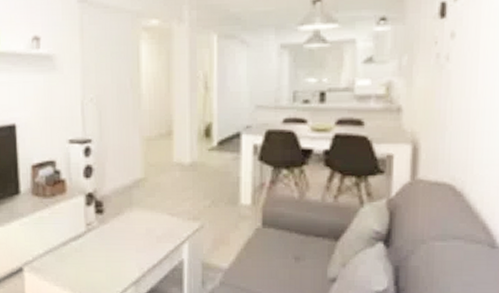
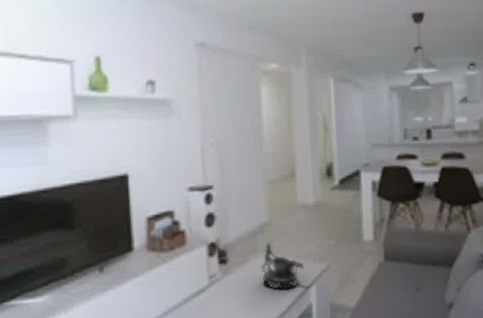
decorative bowl: none [135,198,178,243] -> present [261,242,305,290]

